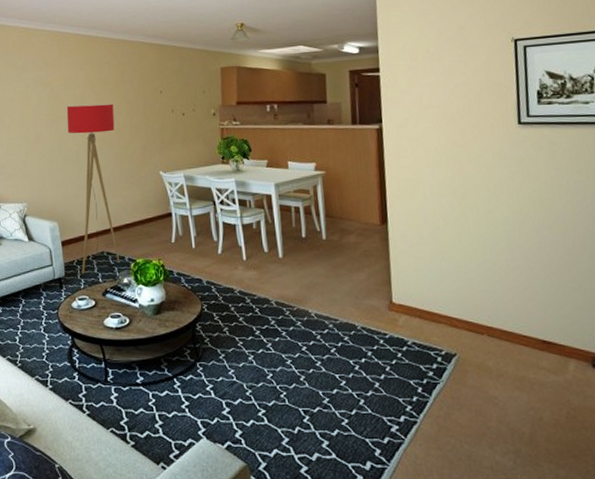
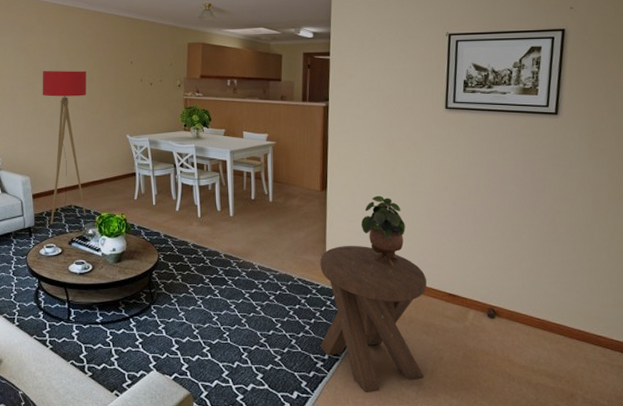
music stool: none [385,287,521,463] -> present [320,246,427,393]
potted plant: none [430,227,484,310] -> present [361,195,405,267]

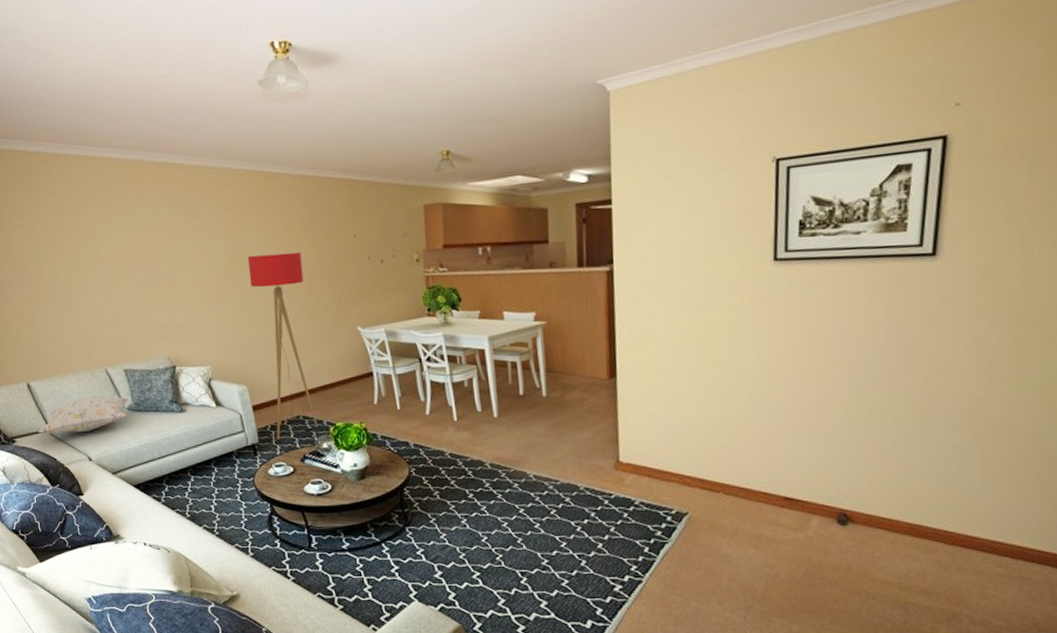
music stool: present [320,246,427,393] -> none [612,444,755,620]
potted plant: present [361,195,405,267] -> none [663,380,723,468]

